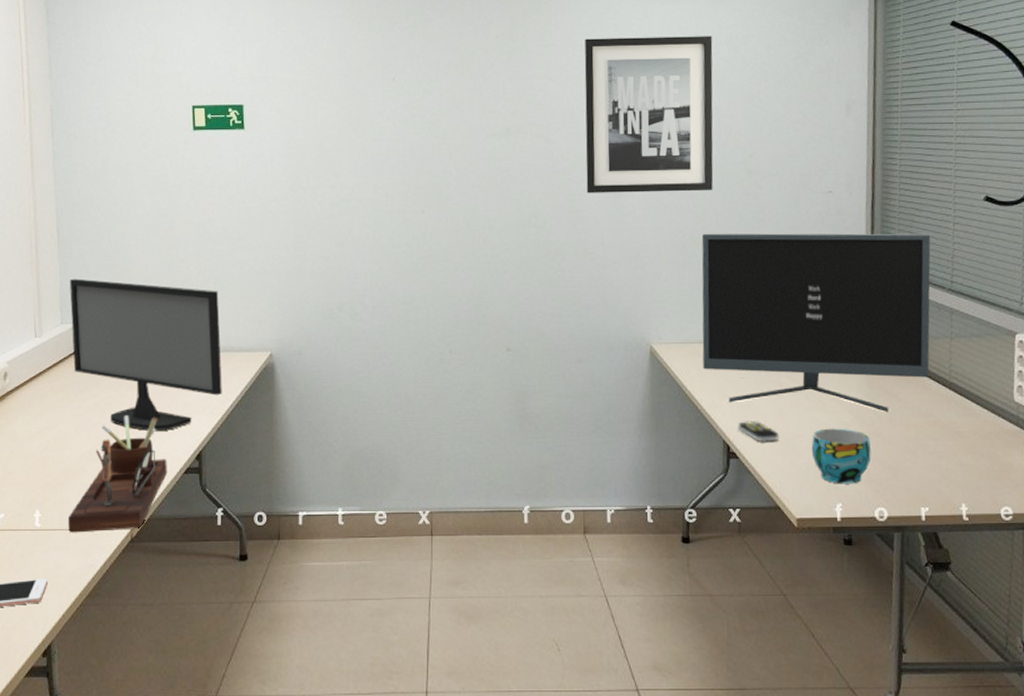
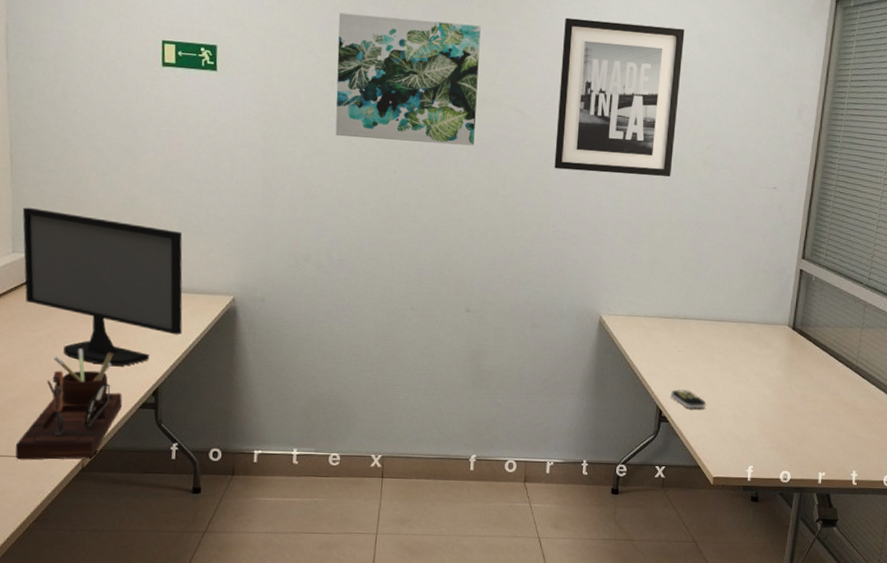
wall art: none [358,57,501,182] -> present [335,12,481,146]
monitor: present [701,233,931,413] -> none [645,216,856,390]
cup: present [811,428,871,484] -> none [732,400,784,450]

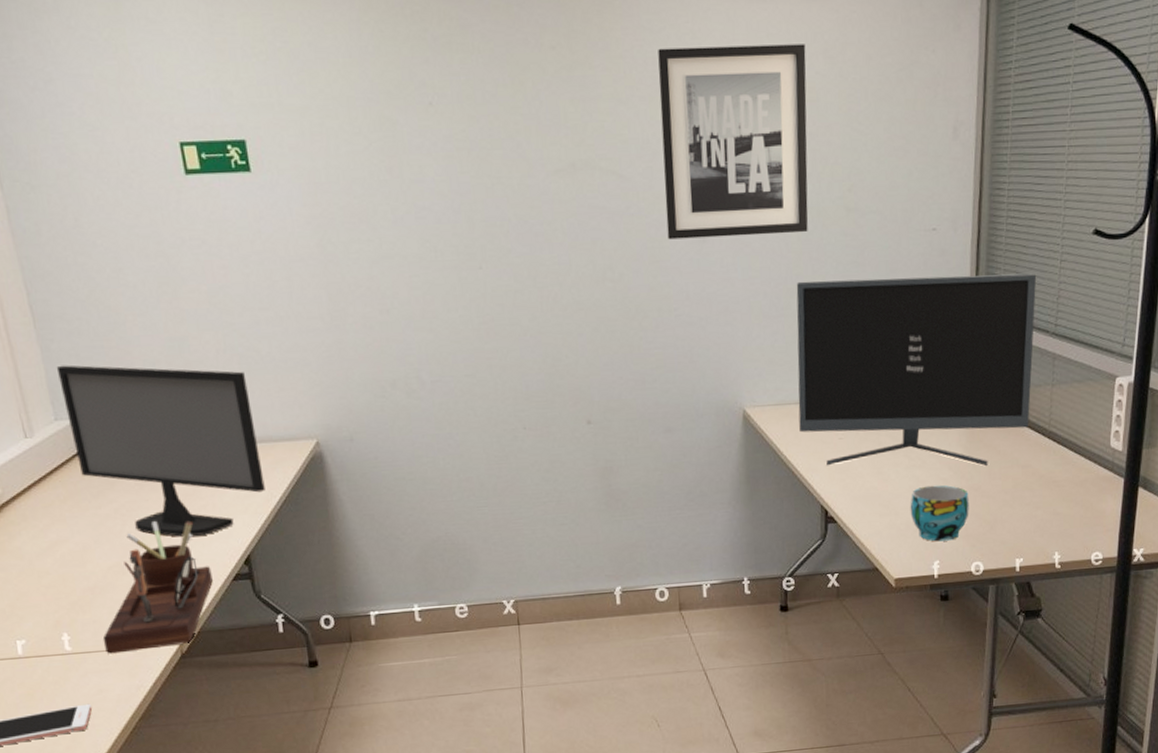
wall art: present [335,12,481,146] -> none [384,73,569,234]
monitor: none [645,216,856,390] -> present [796,273,1037,467]
remote control: present [671,389,706,409] -> none [836,483,878,504]
cup: none [732,400,784,450] -> present [910,485,969,542]

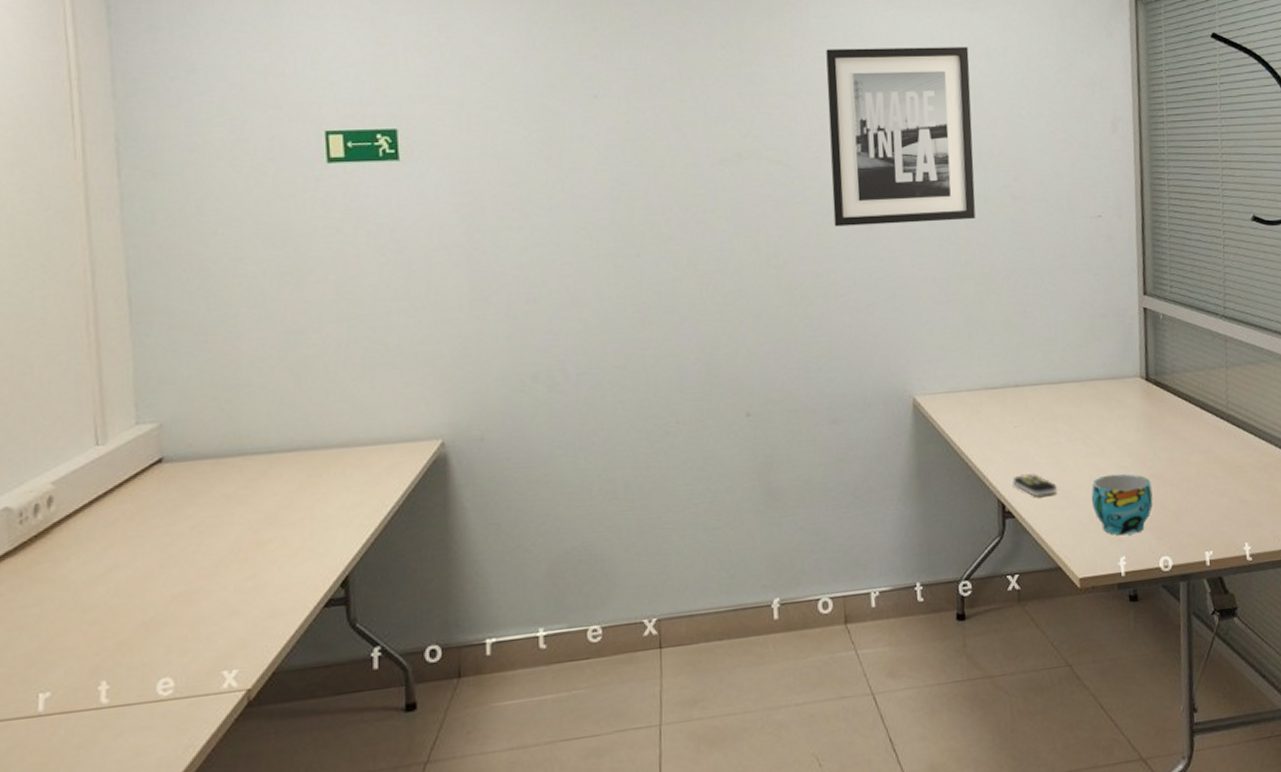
computer monitor: present [56,365,265,537] -> none [147,362,376,557]
desk organizer: present [103,520,213,654] -> none [150,537,299,706]
monitor: present [796,273,1037,467] -> none [965,257,1207,456]
remote control: none [836,483,878,504] -> present [1012,474,1058,497]

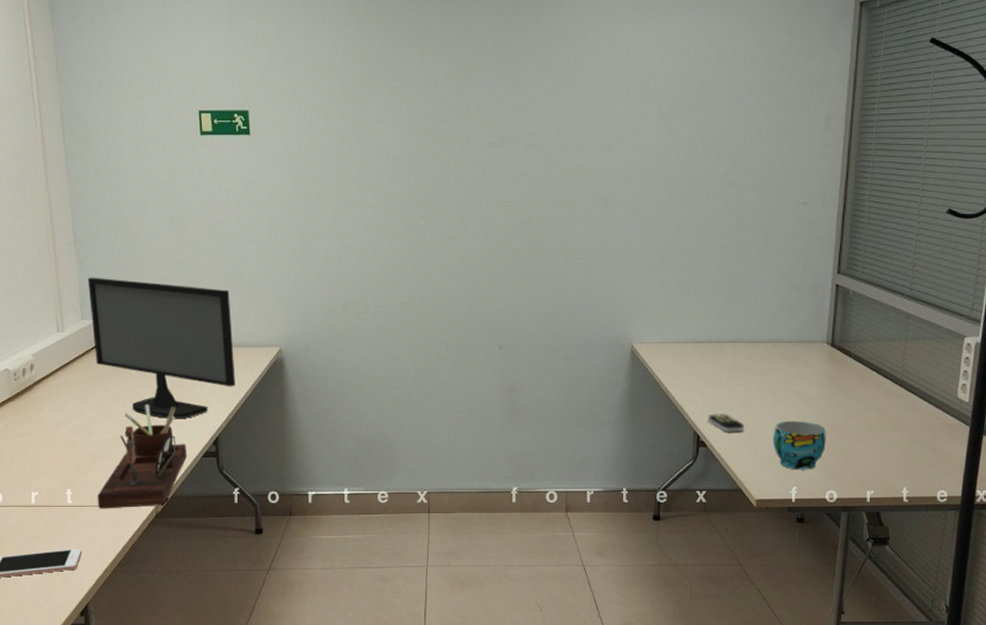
computer monitor: none [147,362,376,557] -> present [87,277,235,418]
desk organizer: none [150,537,299,706] -> present [97,405,187,509]
wall art: present [826,47,976,227] -> none [577,49,702,202]

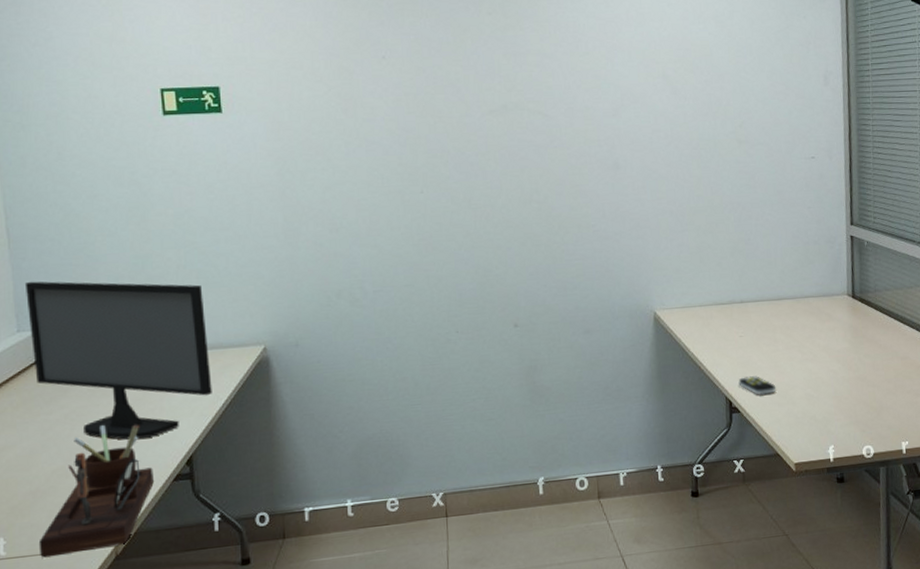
cup: present [773,420,826,470] -> none [805,376,858,428]

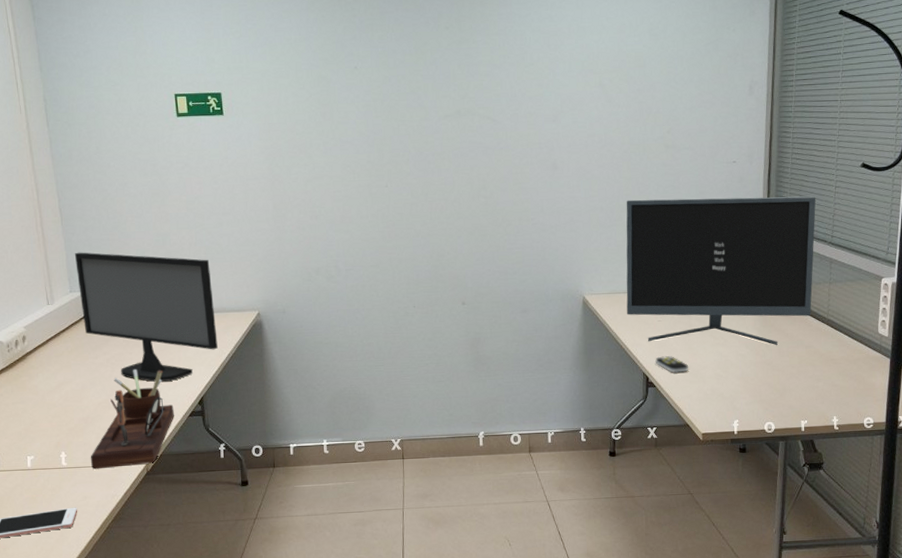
monitor: none [698,193,905,361] -> present [626,196,816,346]

